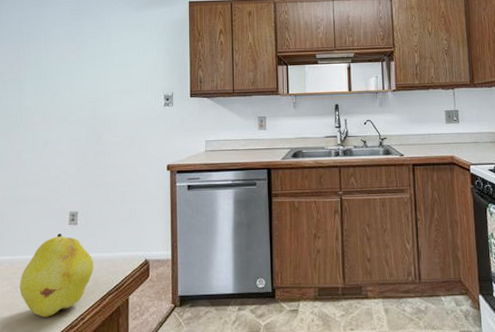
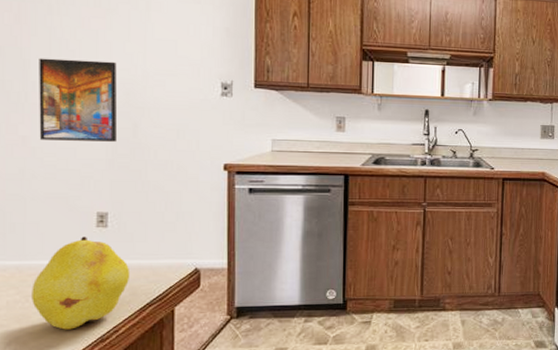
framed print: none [29,85,86,153] -> present [39,58,118,142]

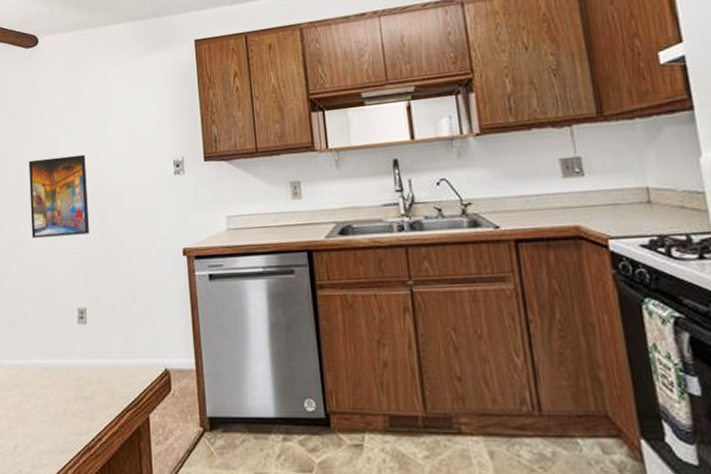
fruit: present [32,236,130,330] -> none [31,334,108,435]

